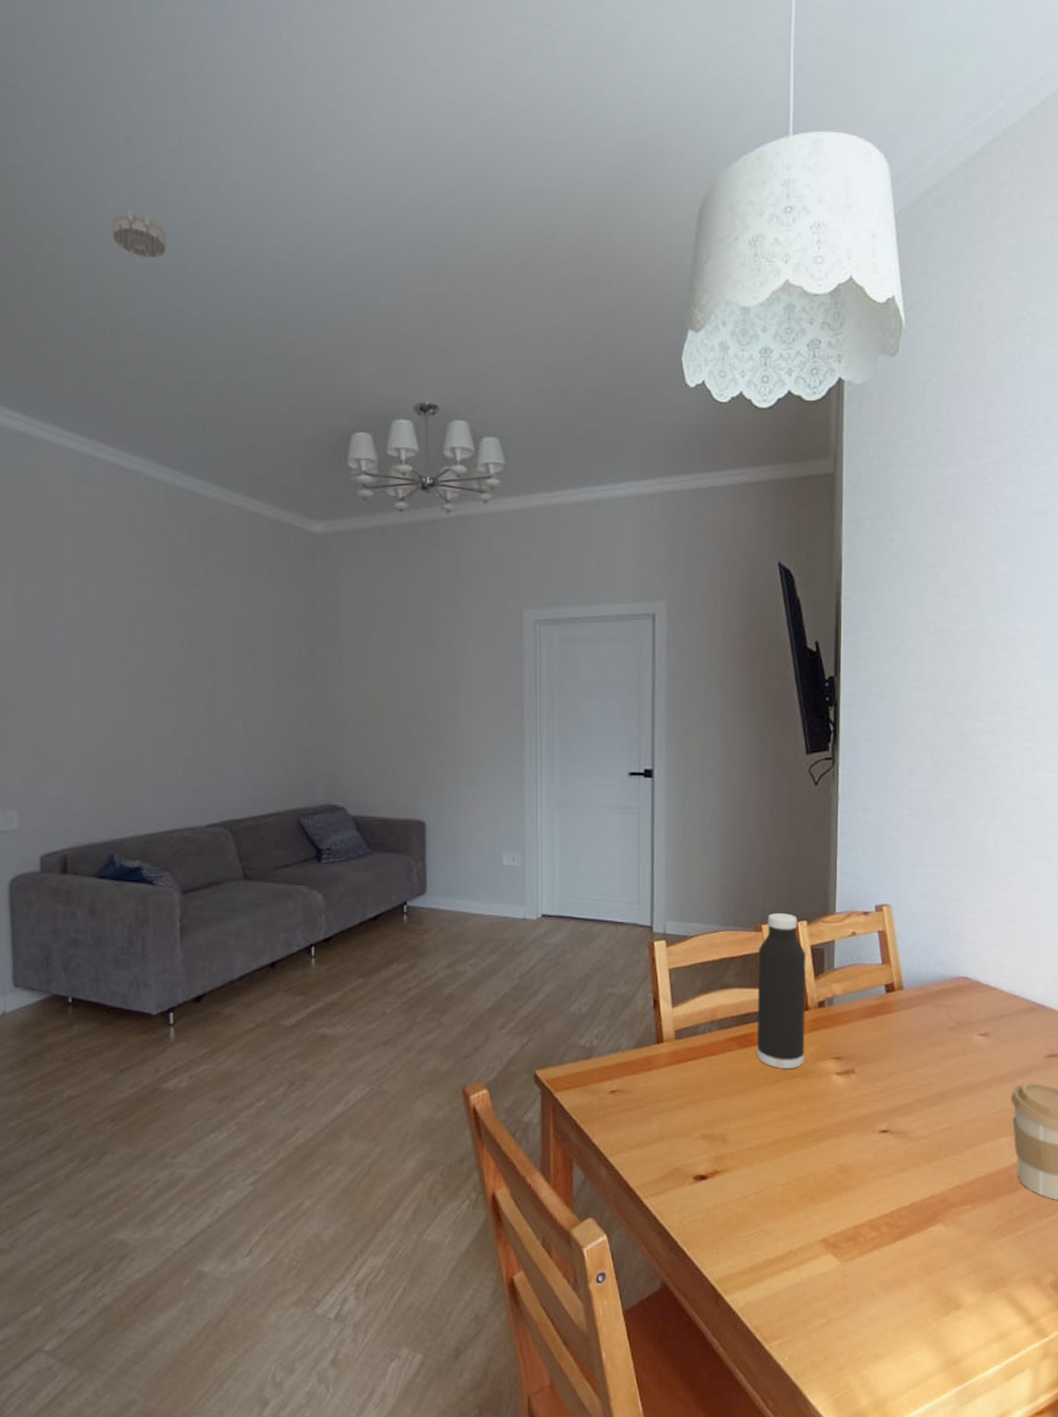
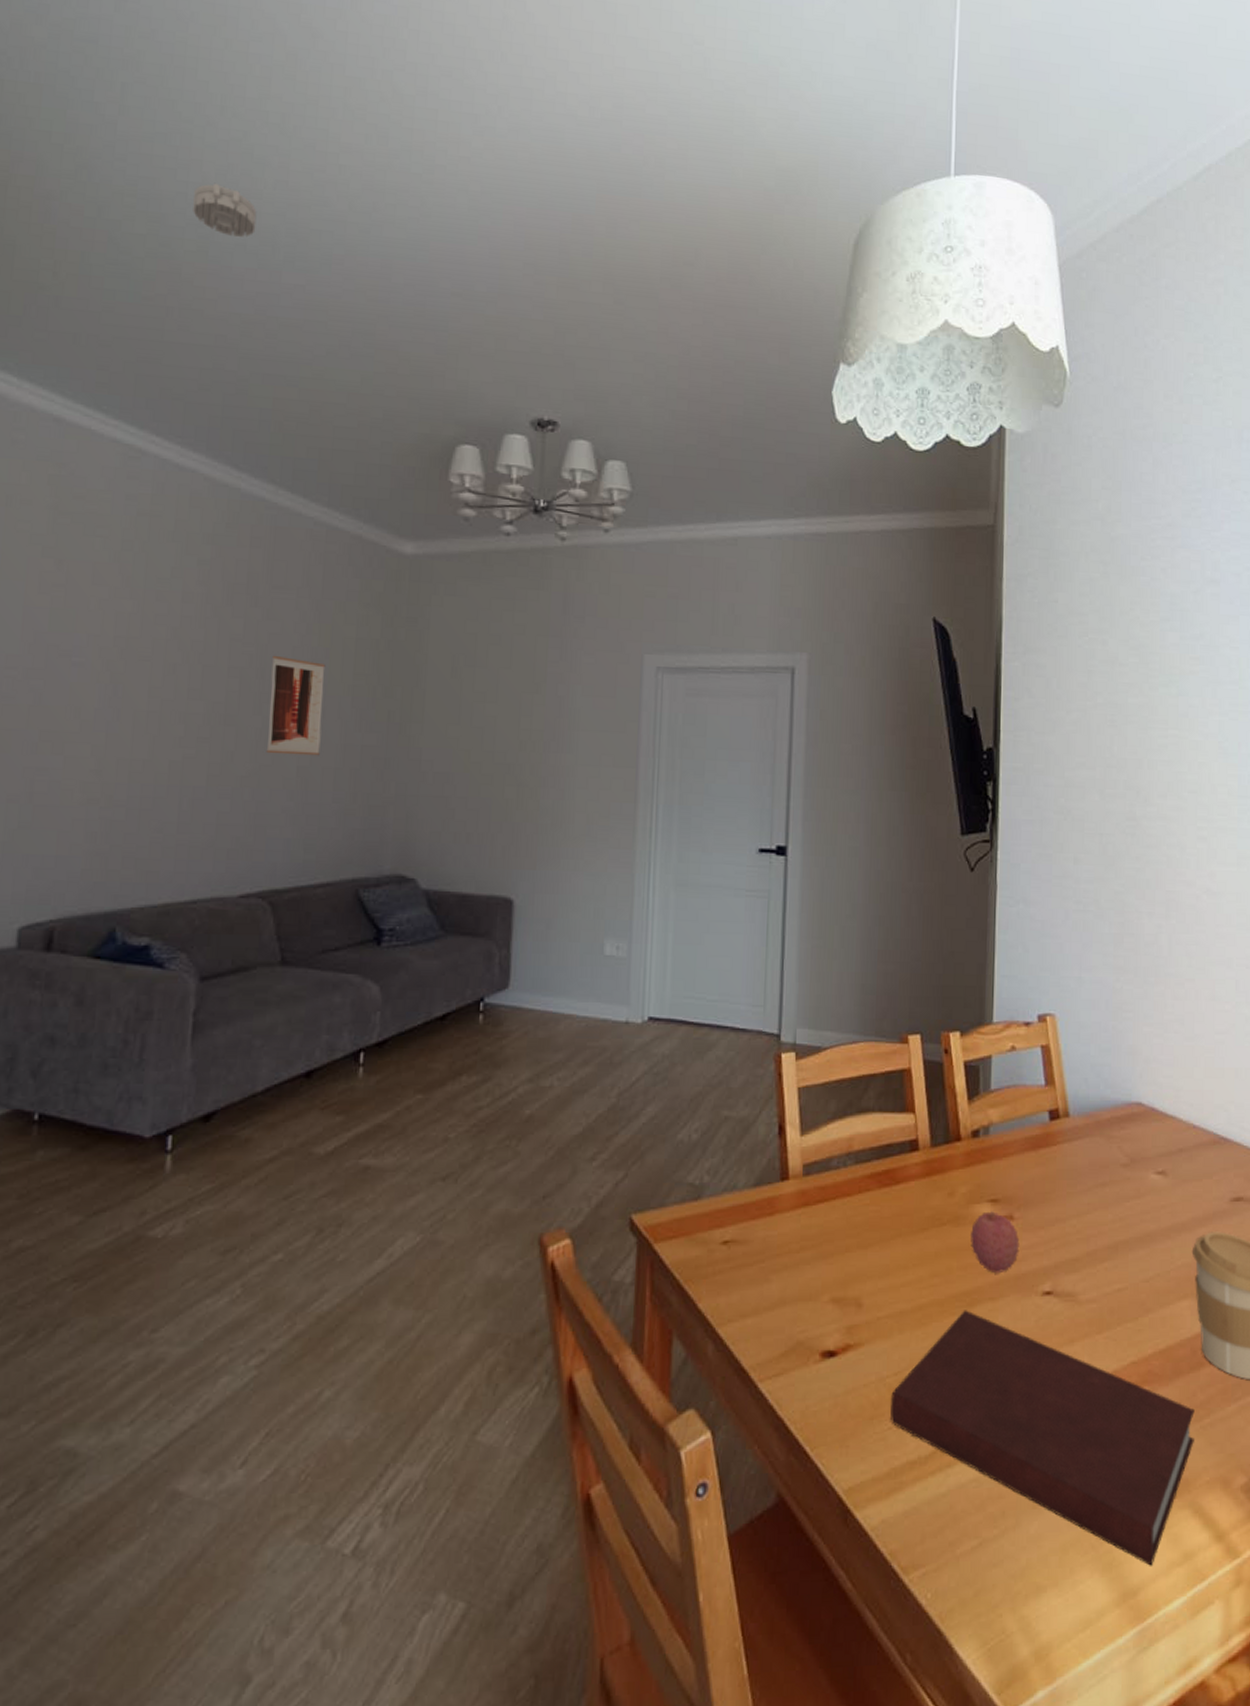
wall art: none [215,626,259,709] -> present [266,655,326,756]
notebook: none [752,1144,1011,1342] -> present [890,1310,1195,1566]
water bottle: present [757,913,806,1069] -> none [900,1022,959,1213]
fruit: none [818,1066,860,1116] -> present [971,1211,1020,1274]

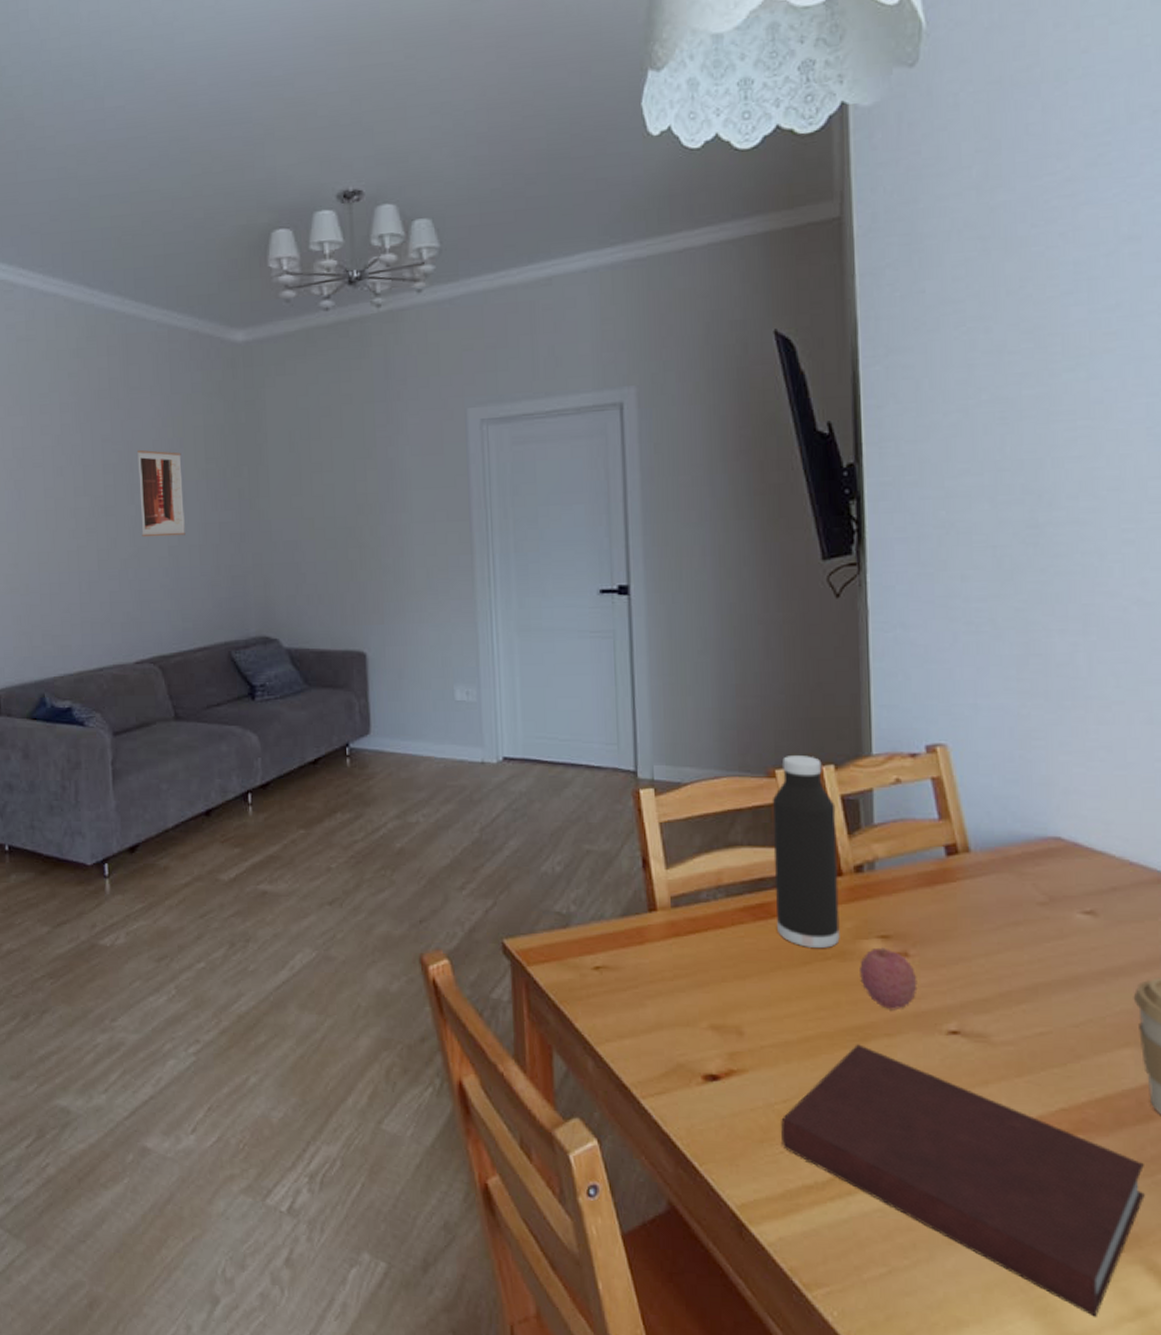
smoke detector: present [193,182,257,237] -> none [25,27,78,74]
water bottle: none [900,1022,959,1213] -> present [772,756,840,948]

